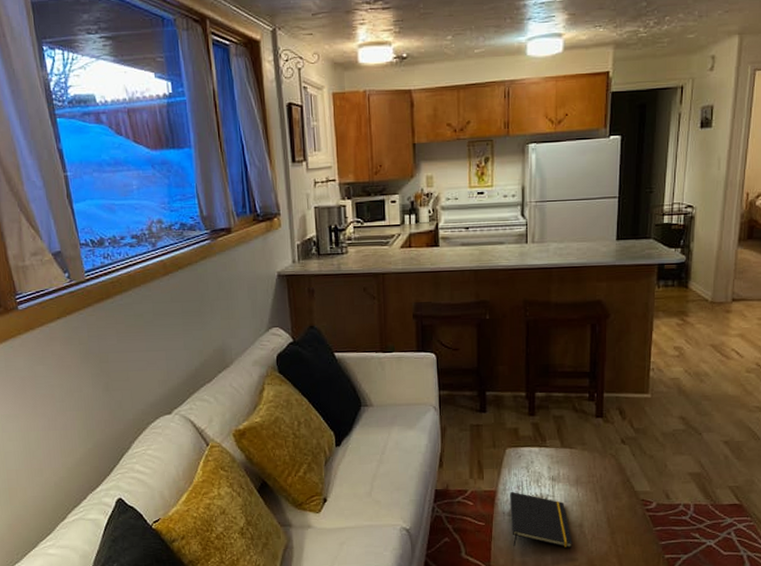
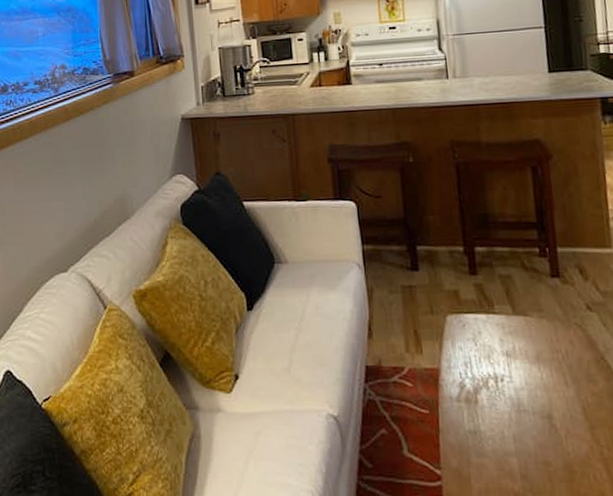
notepad: present [510,491,572,548] -> none [456,369,542,447]

